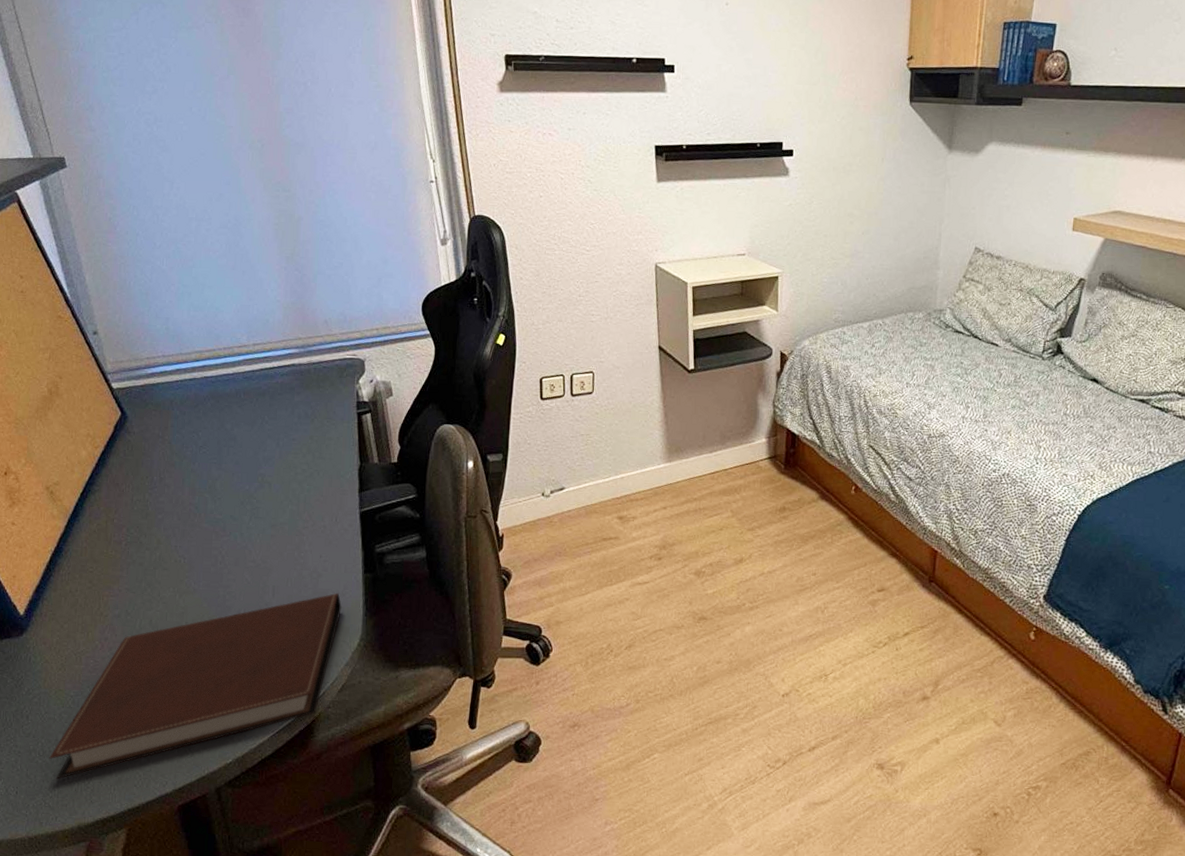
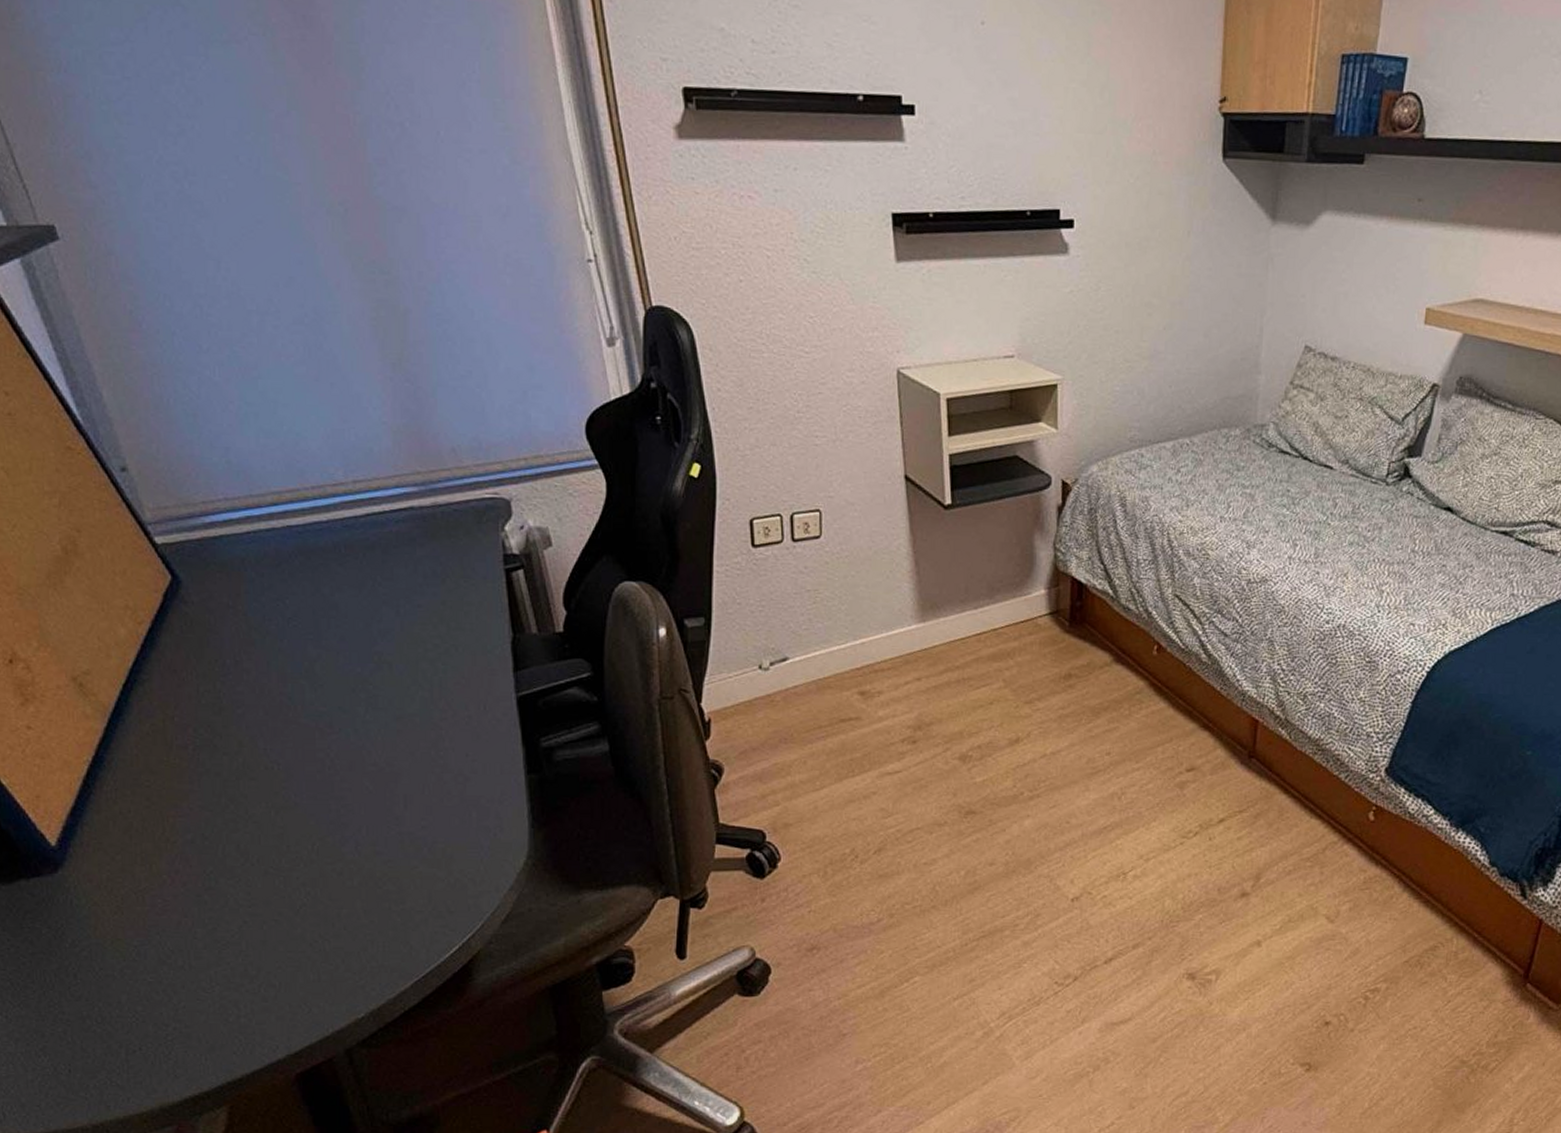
notebook: present [49,593,342,779] -> none [111,800,499,1051]

